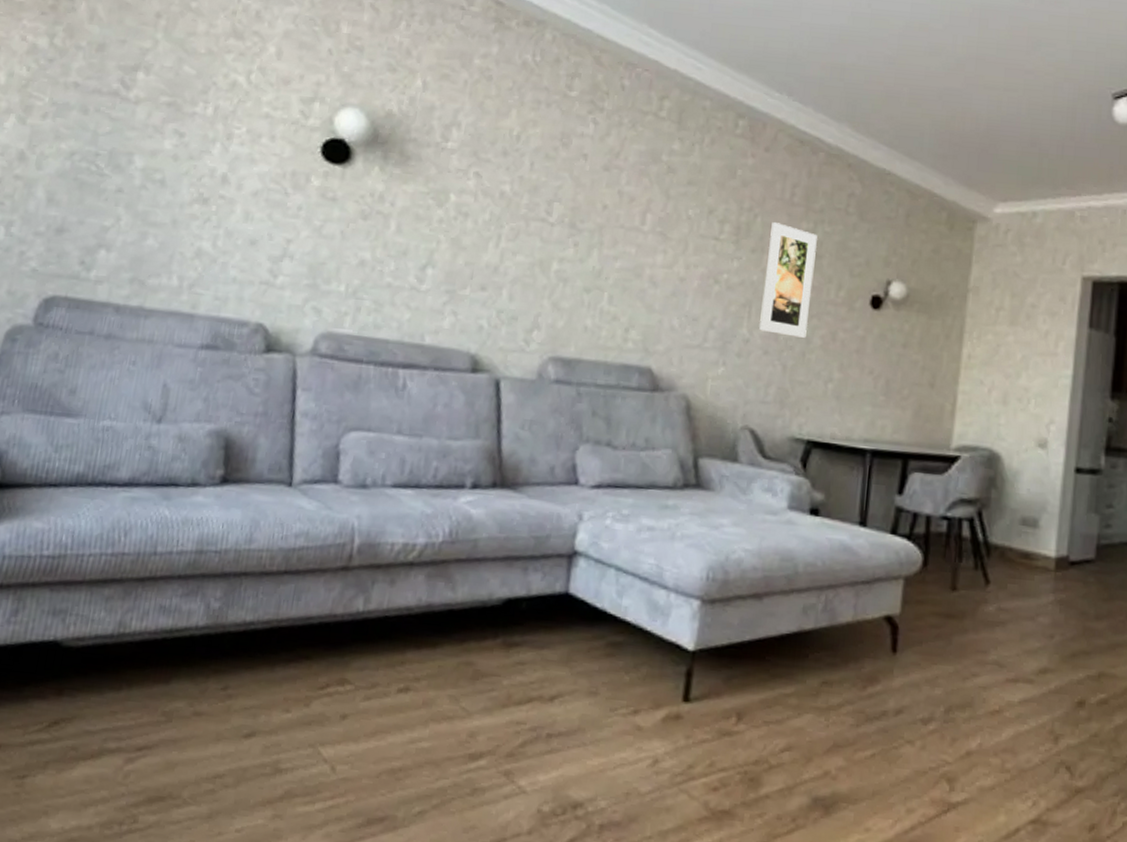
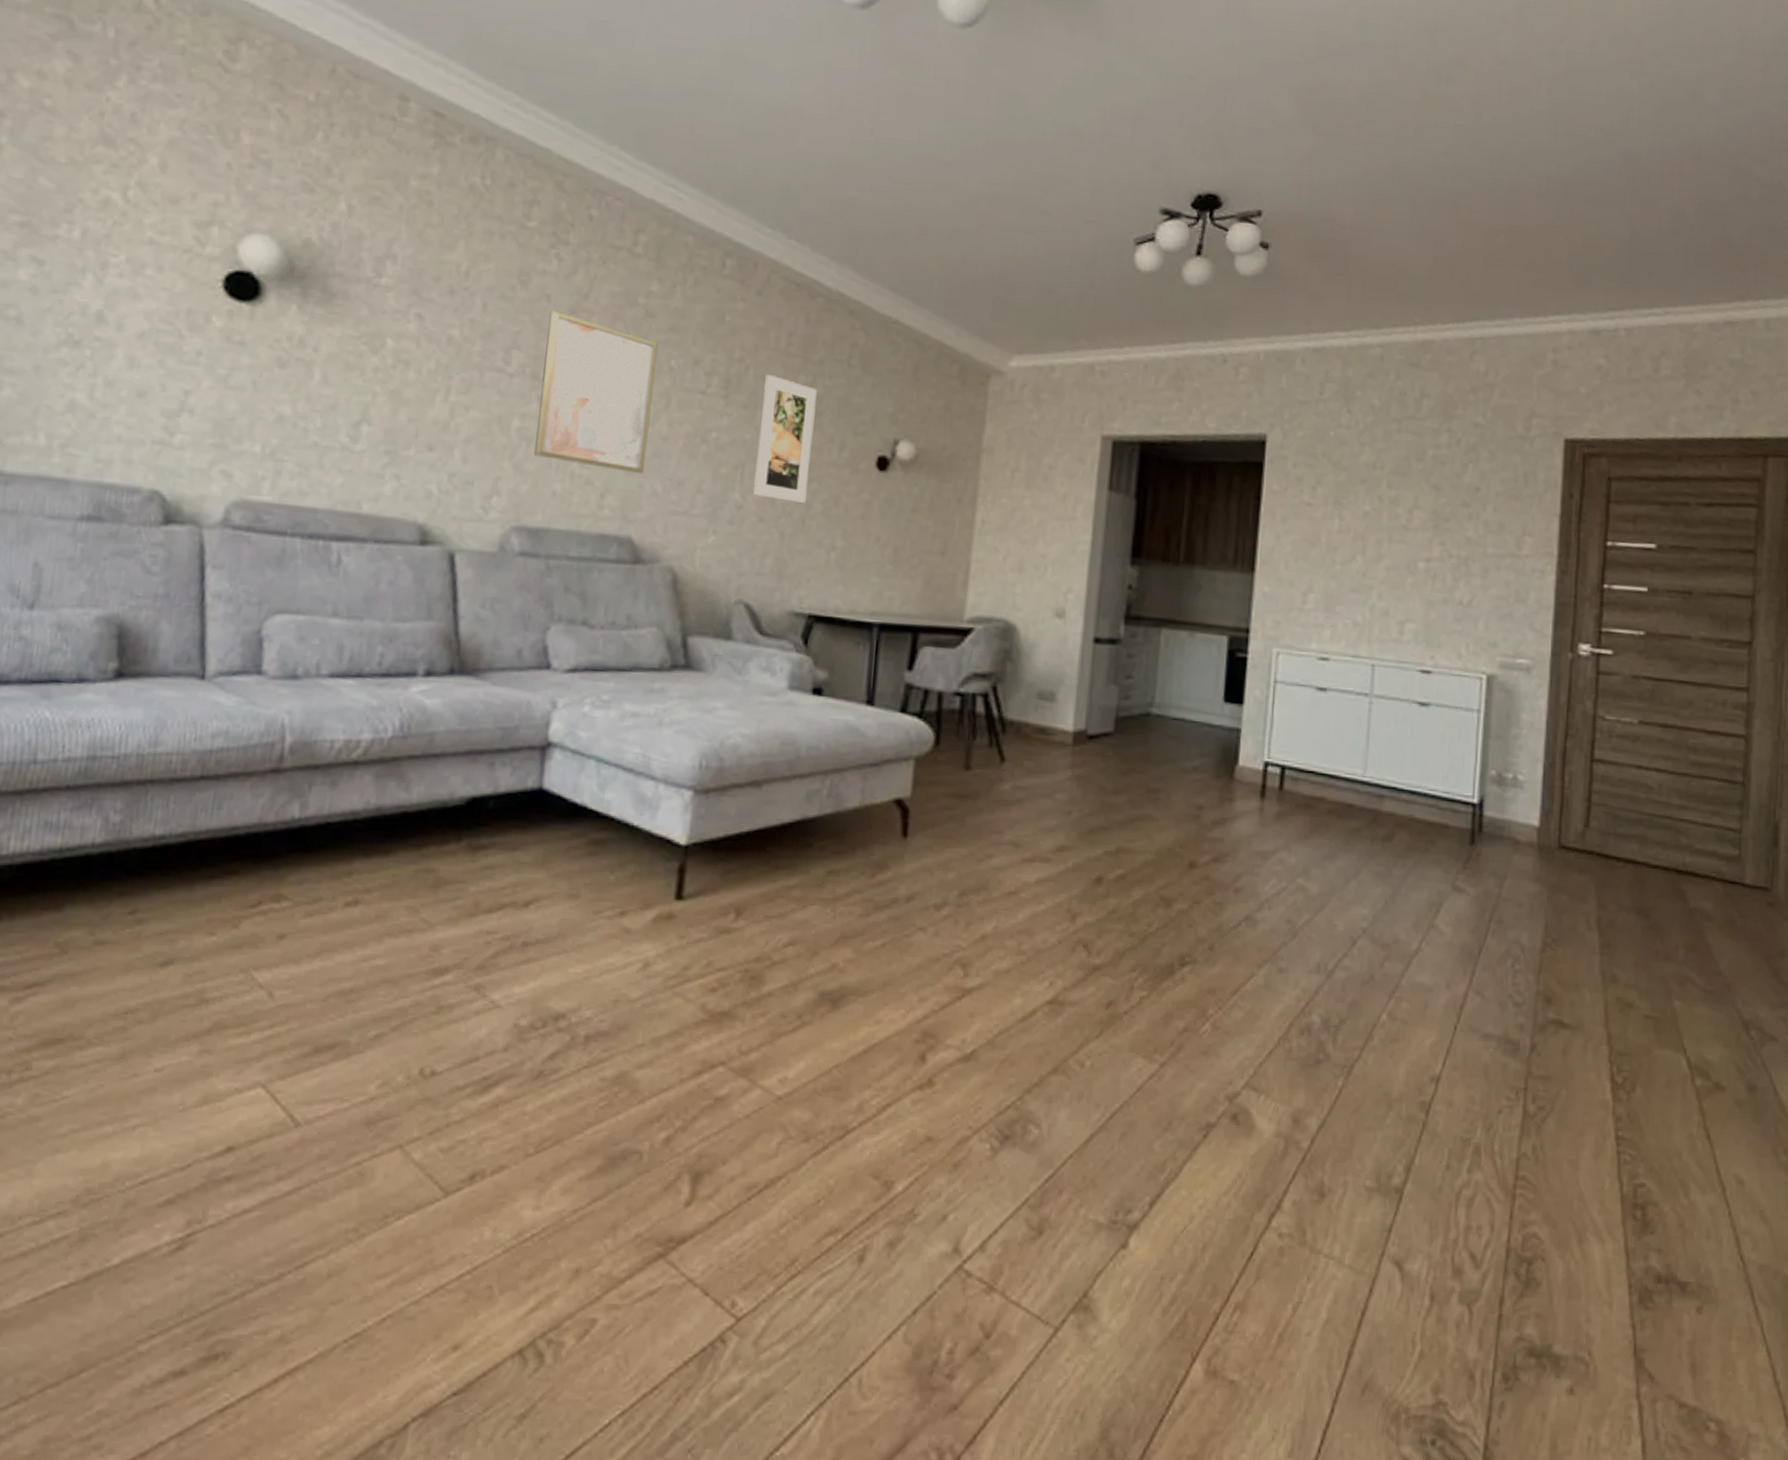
wall art: none [570,167,679,312] -> present [534,310,659,475]

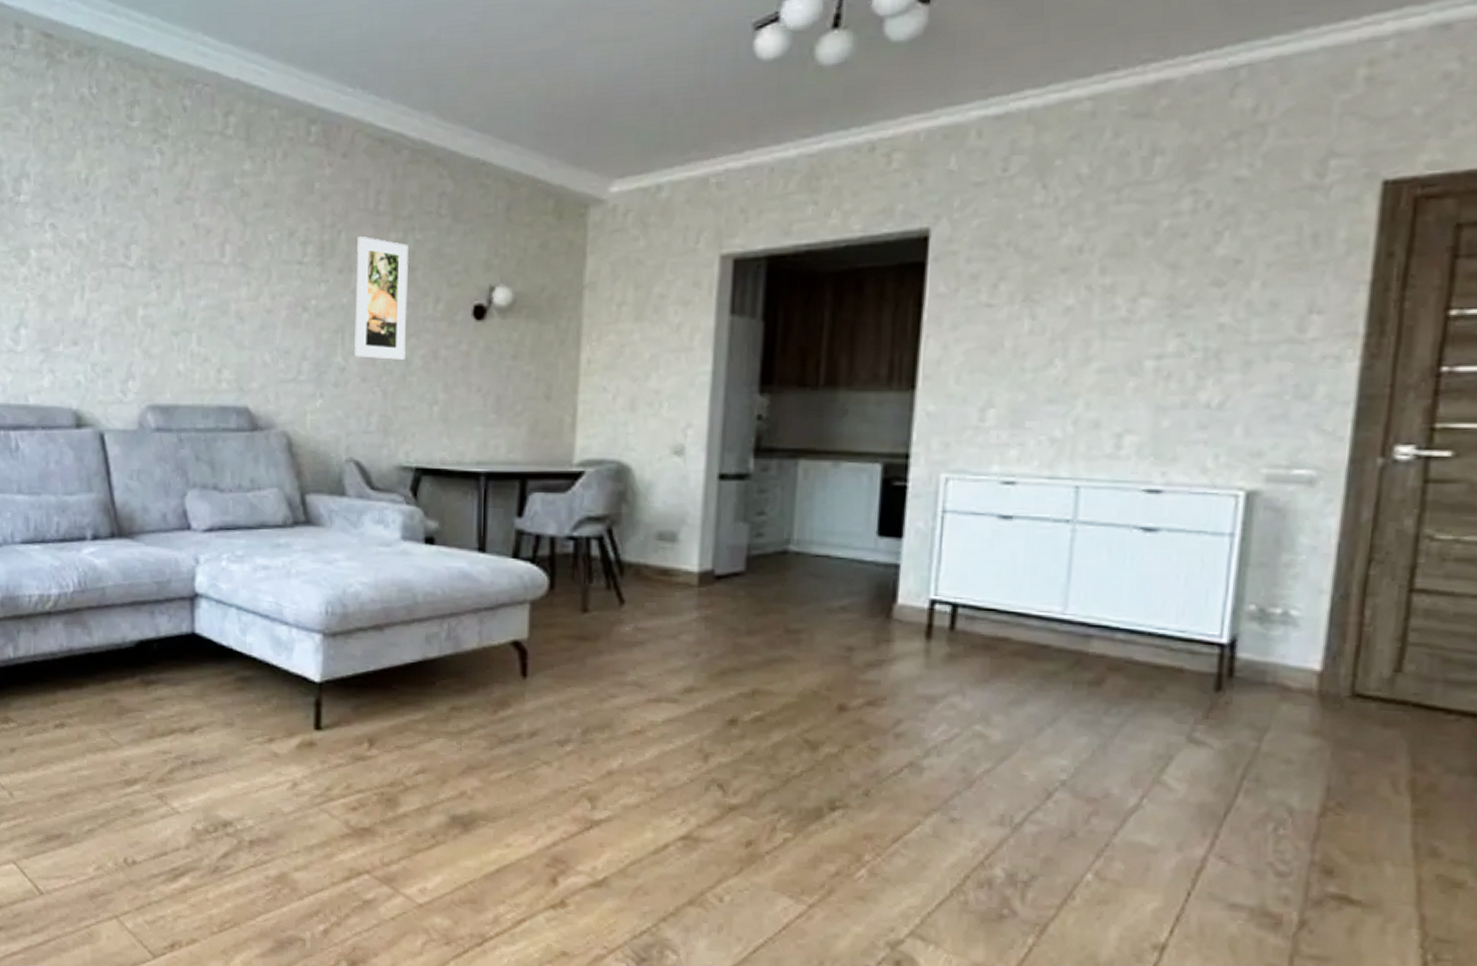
wall art: present [534,310,659,475] -> none [158,202,256,348]

